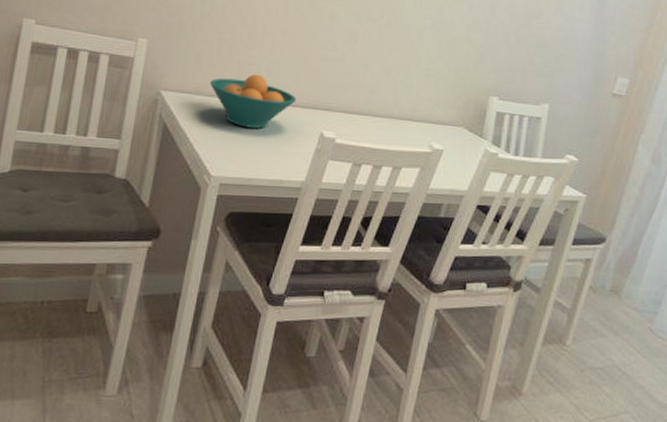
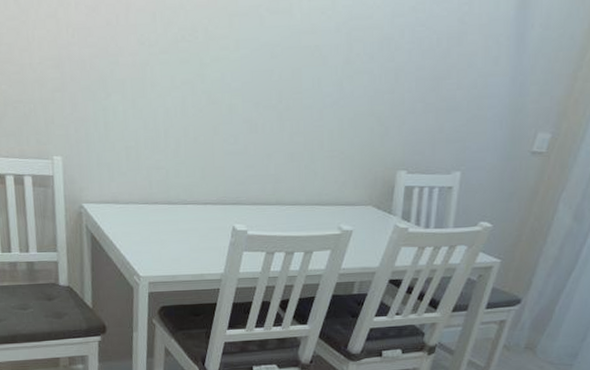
fruit bowl: present [209,74,297,129] -> none [124,177,207,229]

